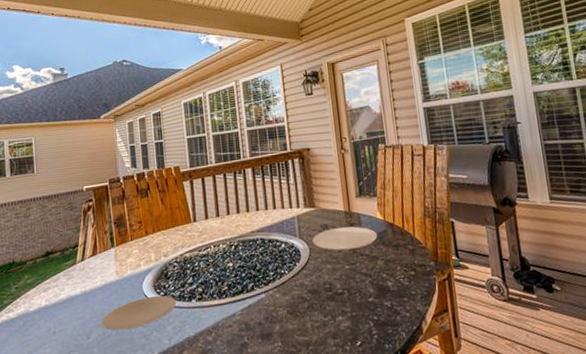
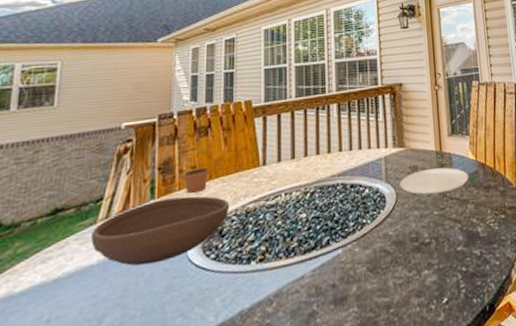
bowl: none [73,245,171,298] -> present [90,196,230,266]
plate: present [101,295,177,331] -> none [122,258,231,311]
potted flower: none [132,197,152,243] -> present [182,136,209,193]

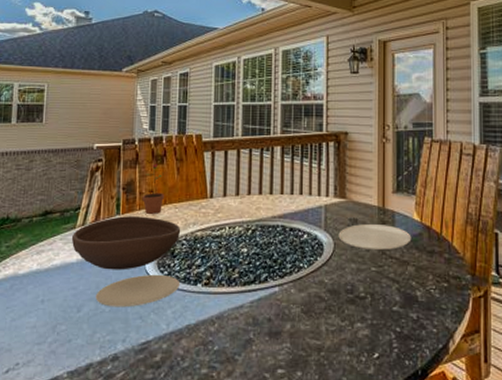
plate: none [122,258,231,311] -> present [95,274,181,308]

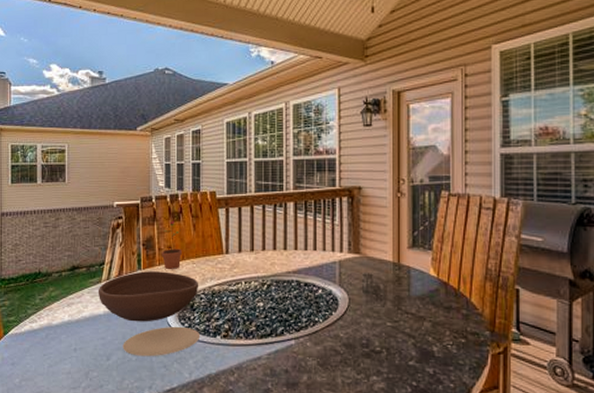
plate: present [338,223,412,251] -> none [353,279,428,306]

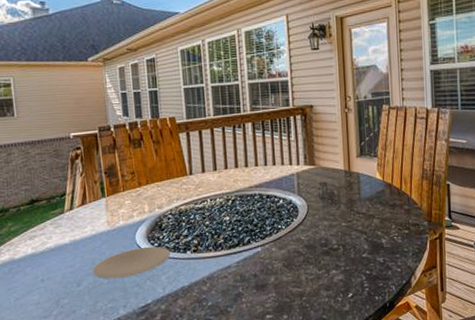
bowl: present [98,271,199,322] -> none [61,196,166,247]
potted flower: present [161,220,182,269] -> none [124,147,146,194]

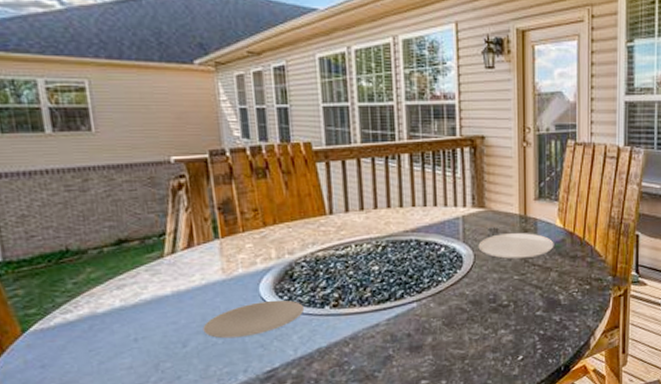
plate: none [310,185,376,209] -> present [478,232,554,260]

